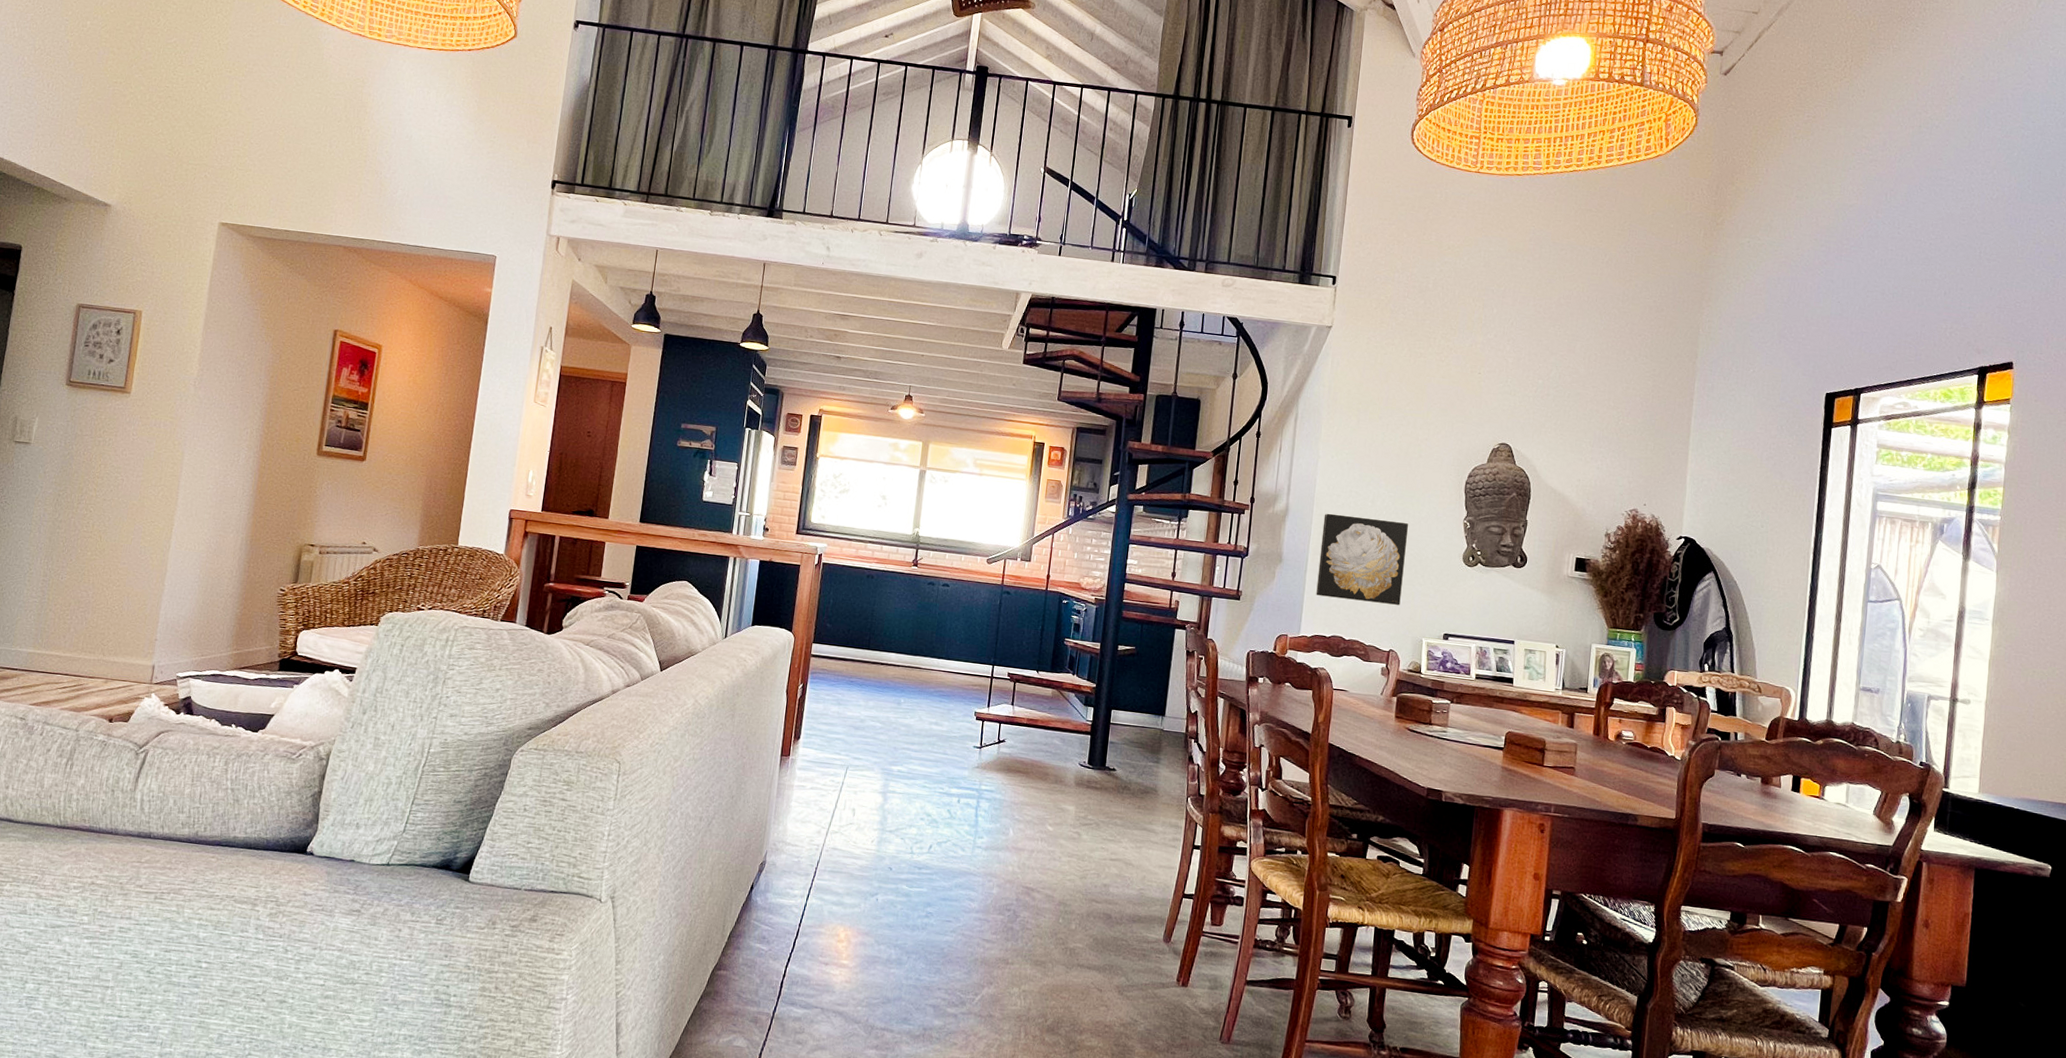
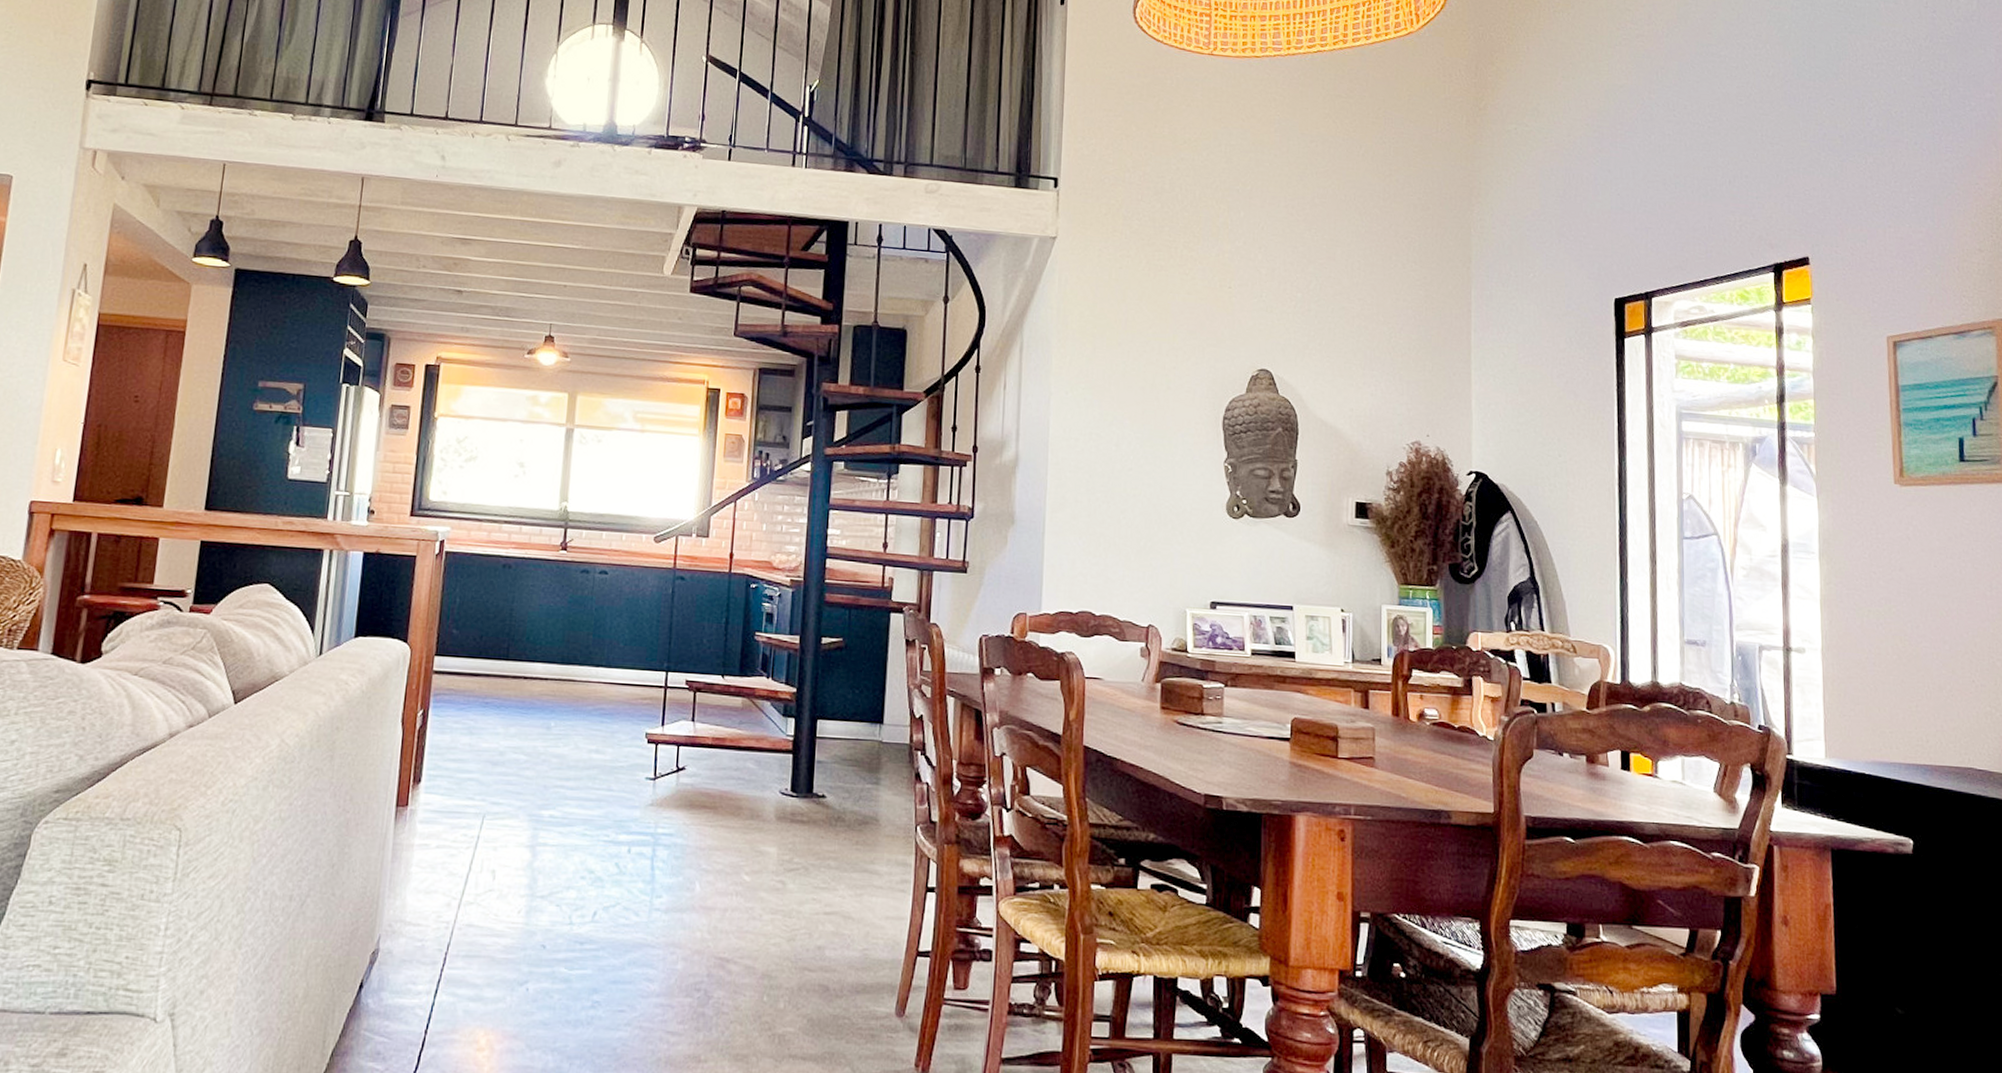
wall art: present [1316,513,1408,605] -> none [1057,461,1160,570]

